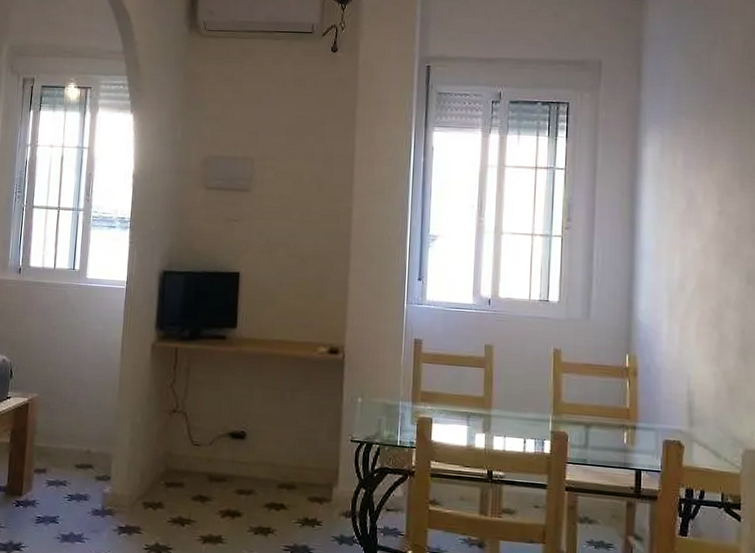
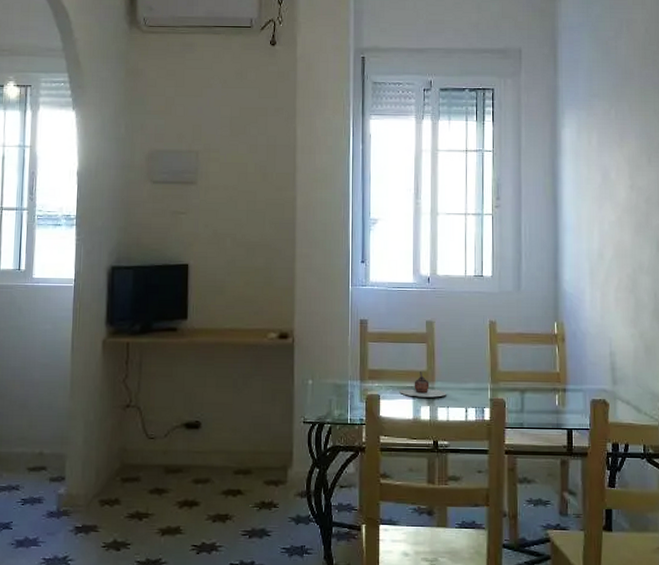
teapot: none [453,397,504,426] -> present [399,371,446,398]

